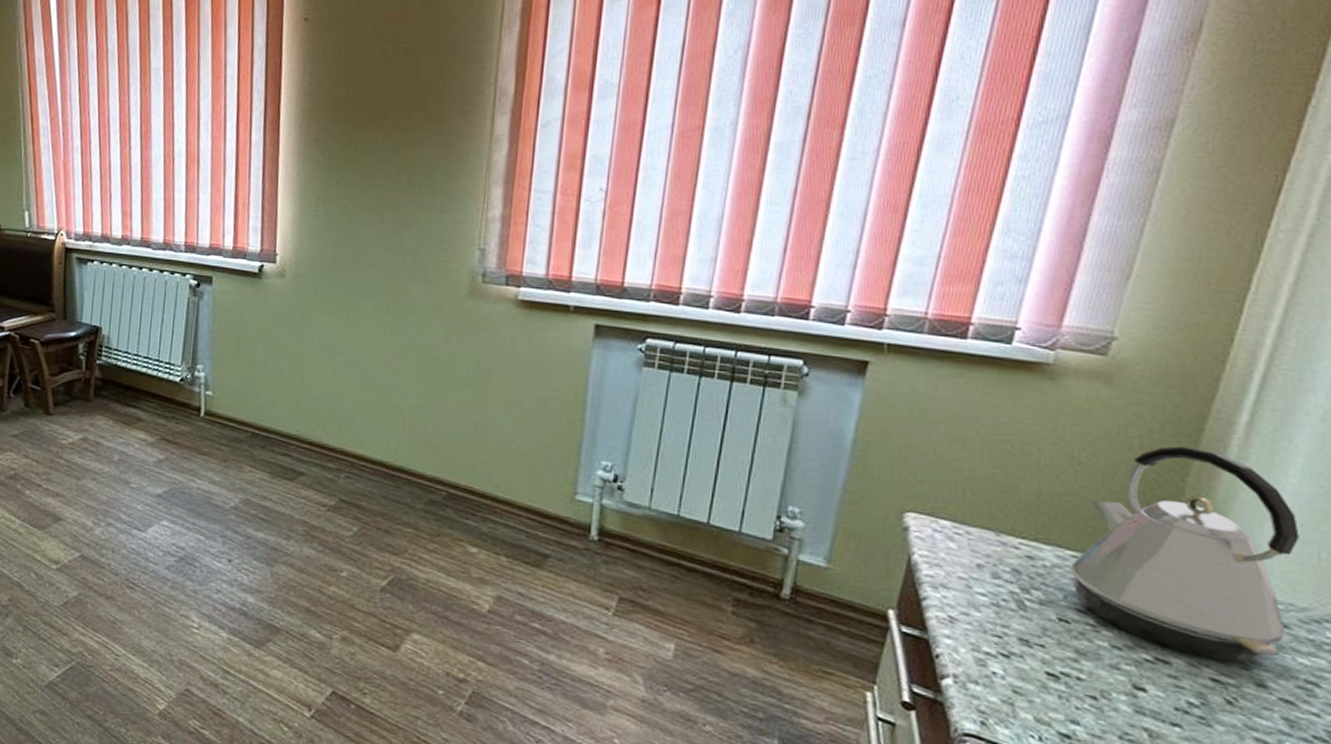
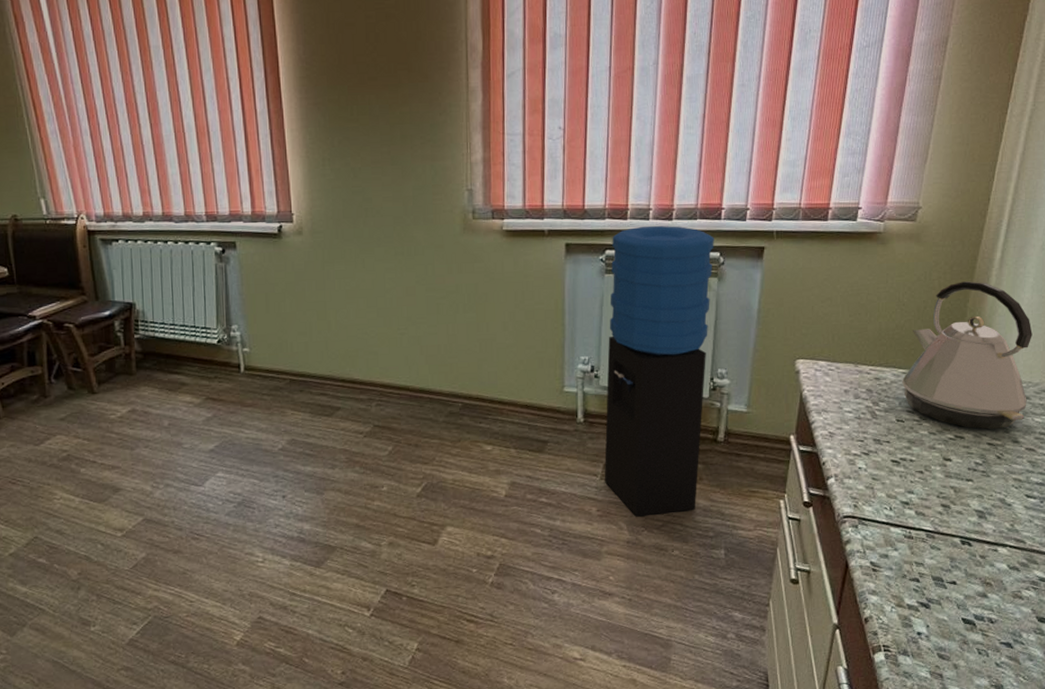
water cooler: none [618,315,797,680] -> present [604,225,714,517]

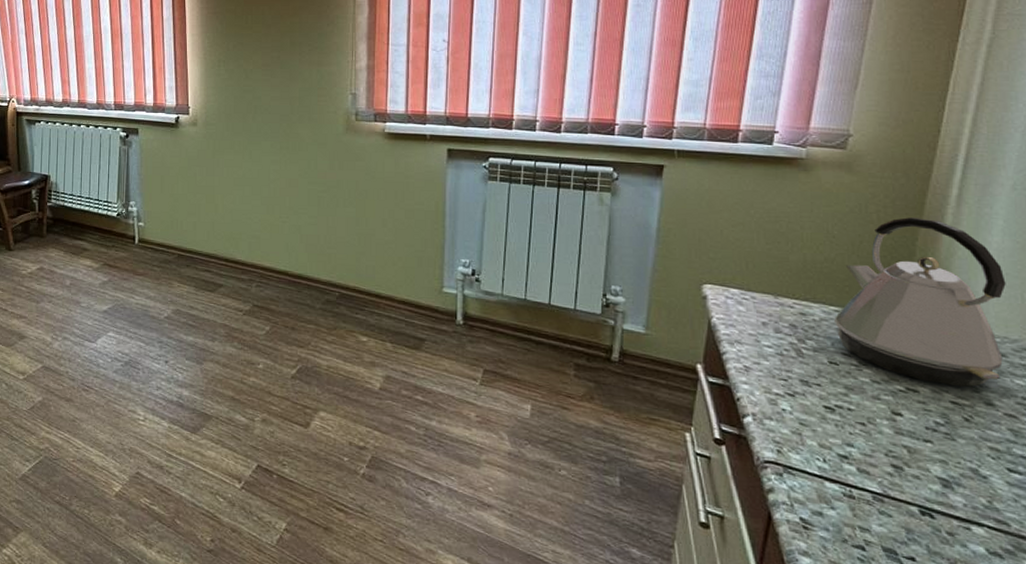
water cooler: present [604,225,714,517] -> none [484,136,607,431]

